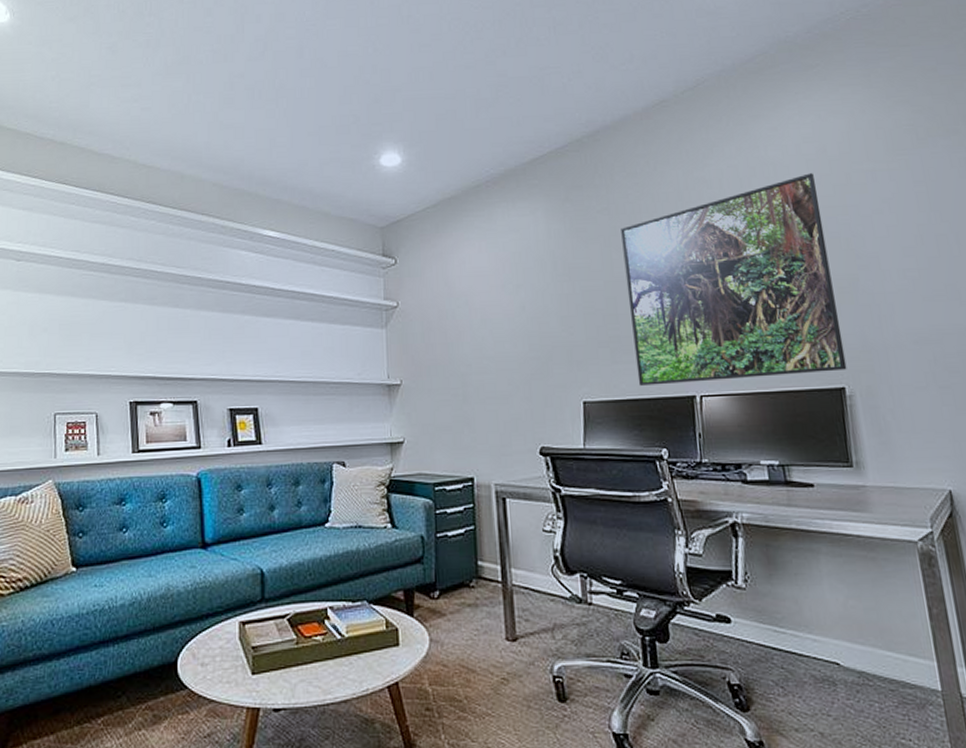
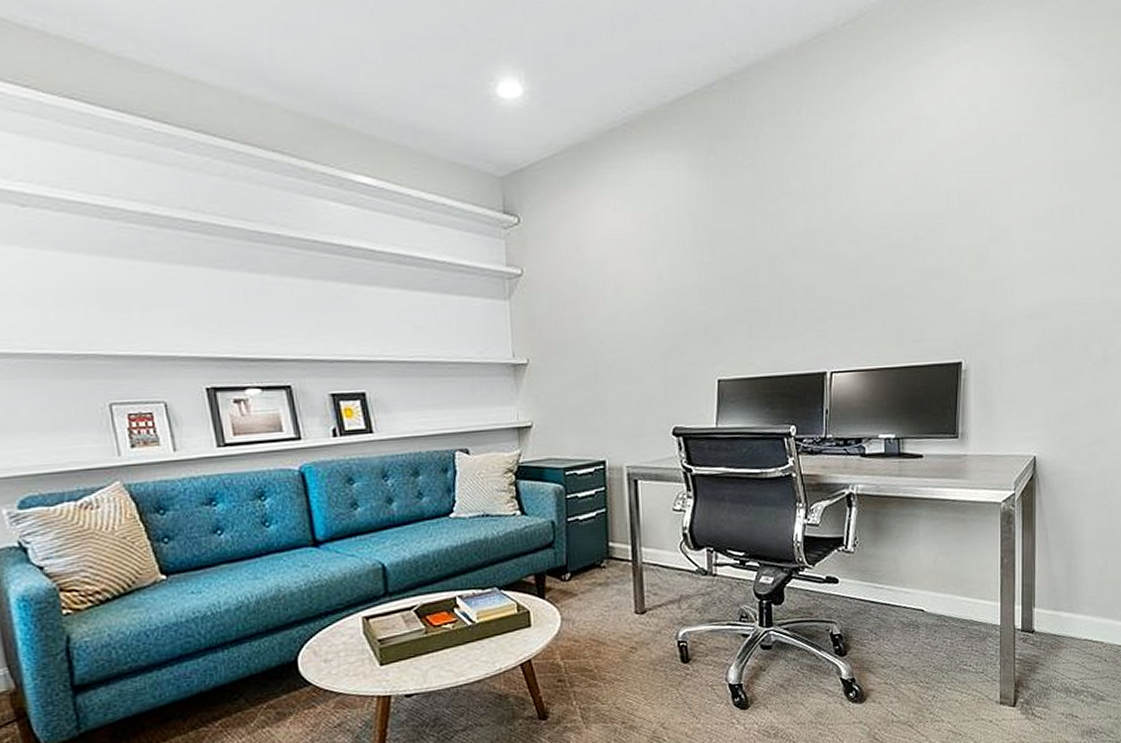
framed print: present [621,173,847,386] -> none [766,132,966,362]

